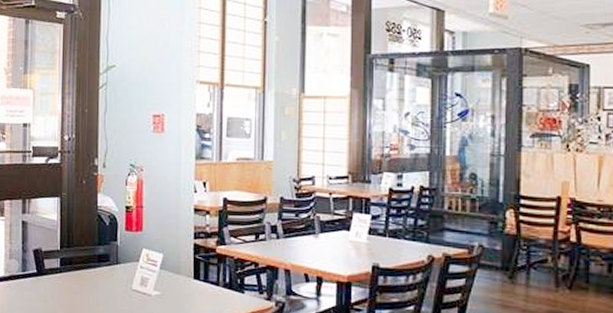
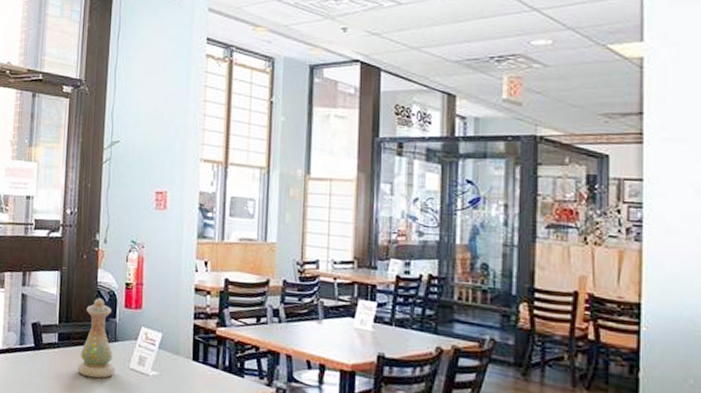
vase: none [80,221,119,301] -> present [77,297,116,379]

